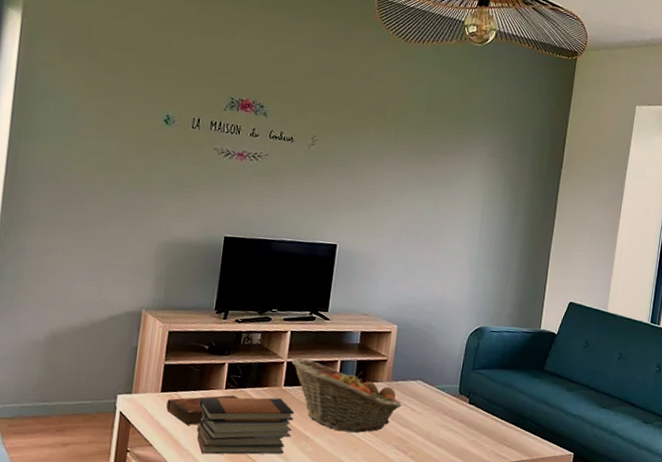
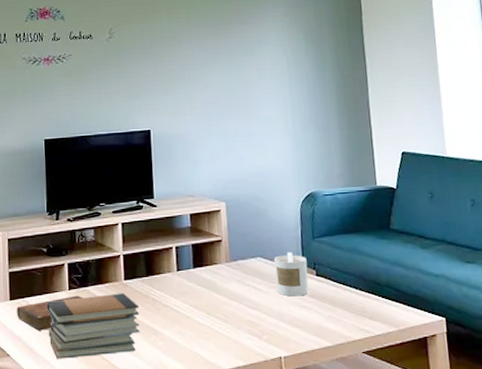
fruit basket: present [291,358,402,433] -> none [126,249,246,321]
candle: none [430,379,463,420] -> present [273,252,309,297]

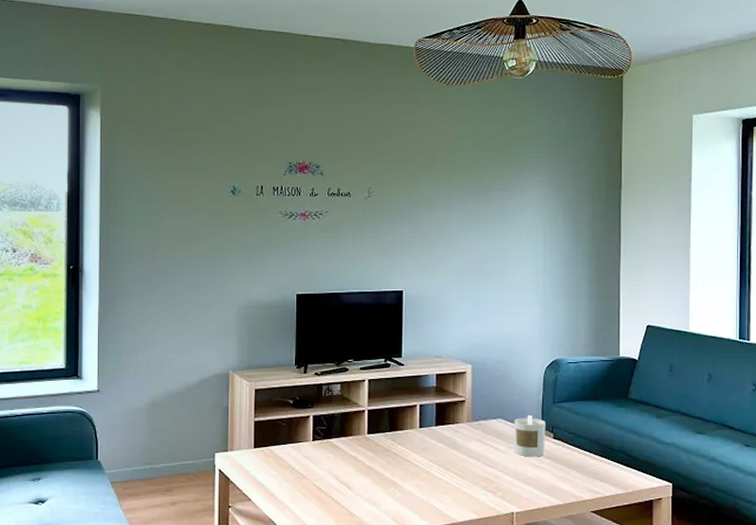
bible: present [17,295,82,331] -> none [260,446,325,478]
book stack: present [46,293,140,359] -> none [290,446,381,505]

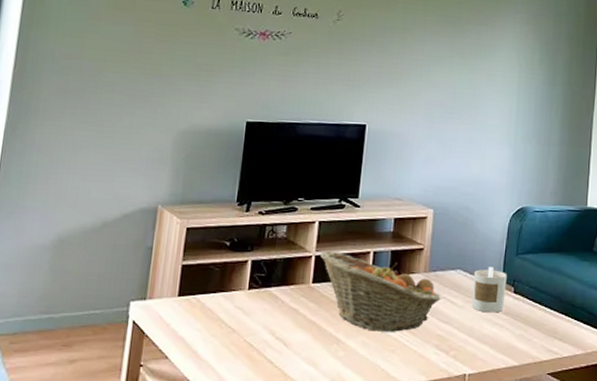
fruit basket: none [371,405,485,476] -> present [319,250,441,332]

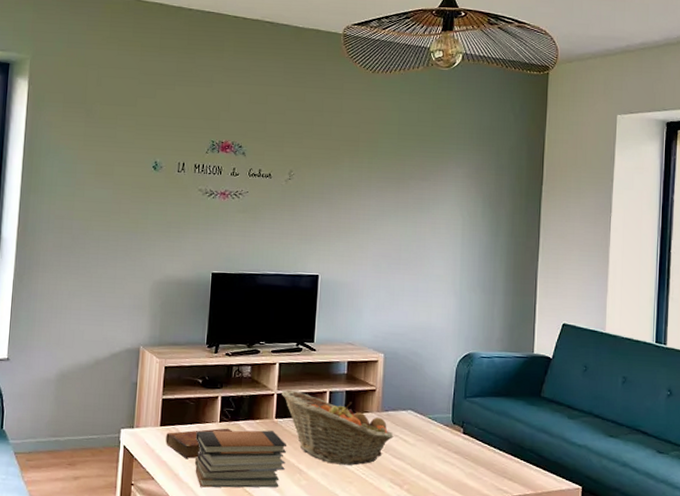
bible: none [184,296,262,332] -> present [166,428,232,459]
book stack: none [217,297,325,365] -> present [194,430,287,488]
candle: present [472,267,507,313] -> none [423,408,456,452]

